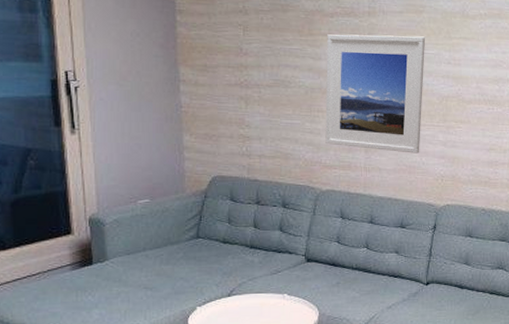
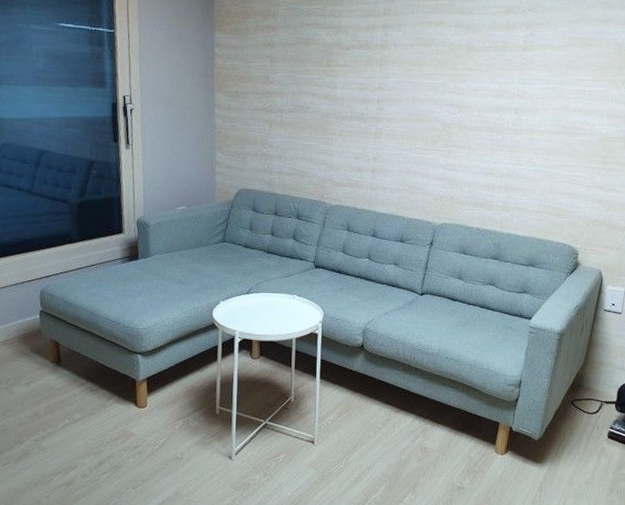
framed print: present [325,34,426,154] -> none [337,65,433,175]

